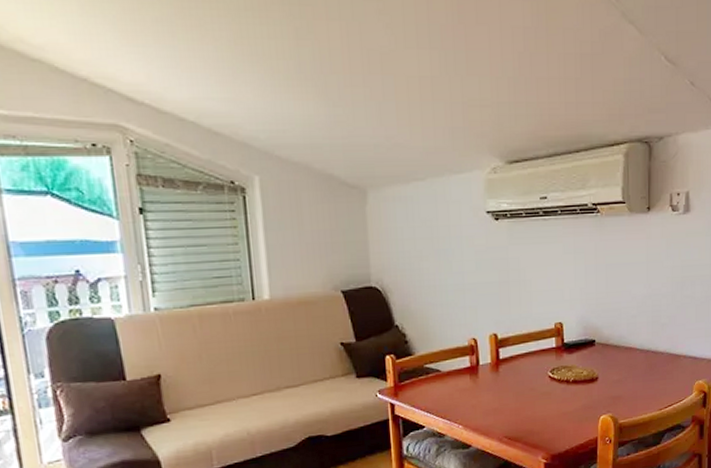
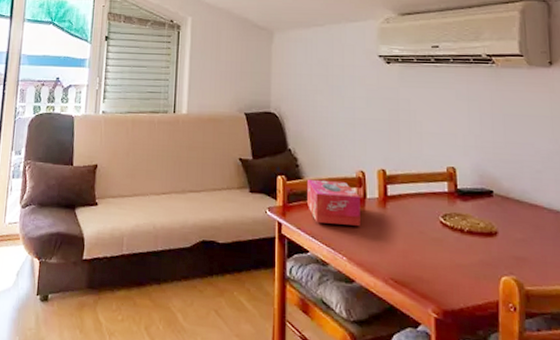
tissue box: none [418,351,474,397] -> present [306,179,360,226]

